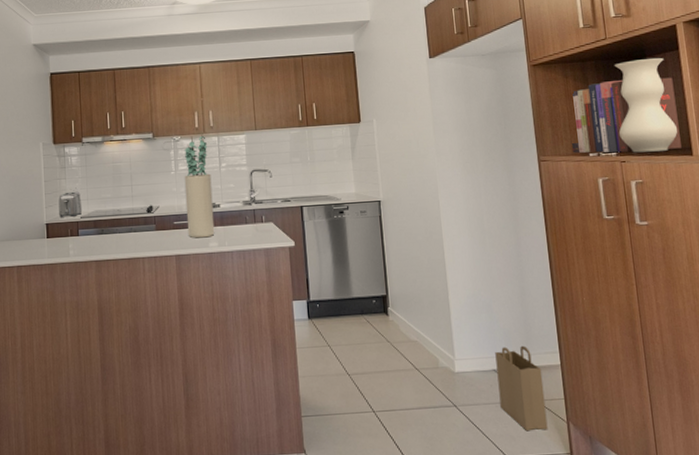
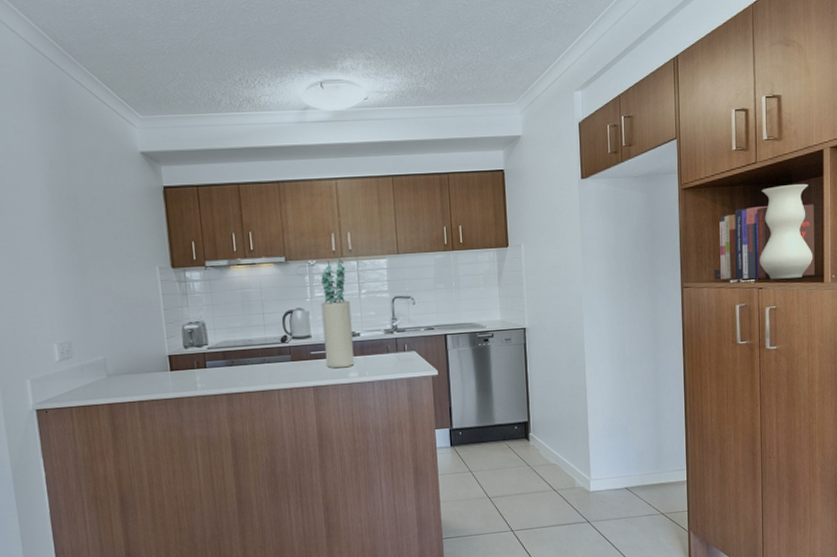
kettle: none [148,180,175,211] -> present [281,307,311,340]
shopping bag: present [495,345,548,432] -> none [628,464,671,541]

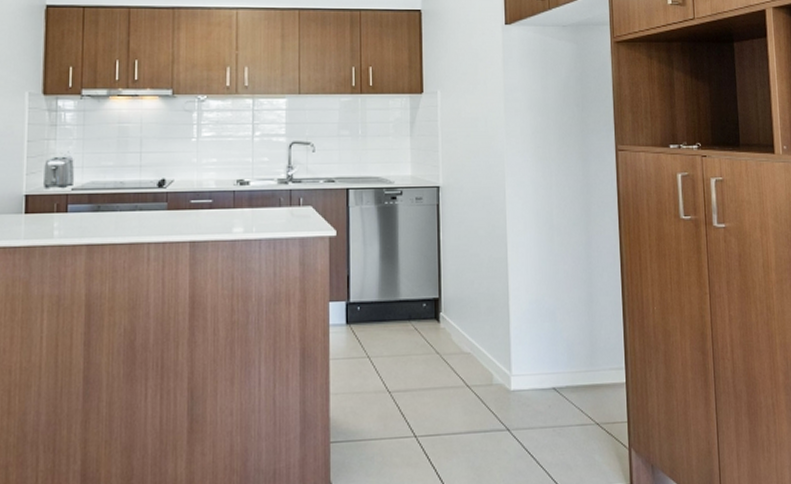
kettle: present [281,307,311,340] -> none [160,148,195,185]
vase: present [321,256,355,369] -> none [207,93,241,222]
books: present [713,204,815,280] -> none [651,66,764,146]
vase: present [759,184,813,280] -> none [700,45,761,147]

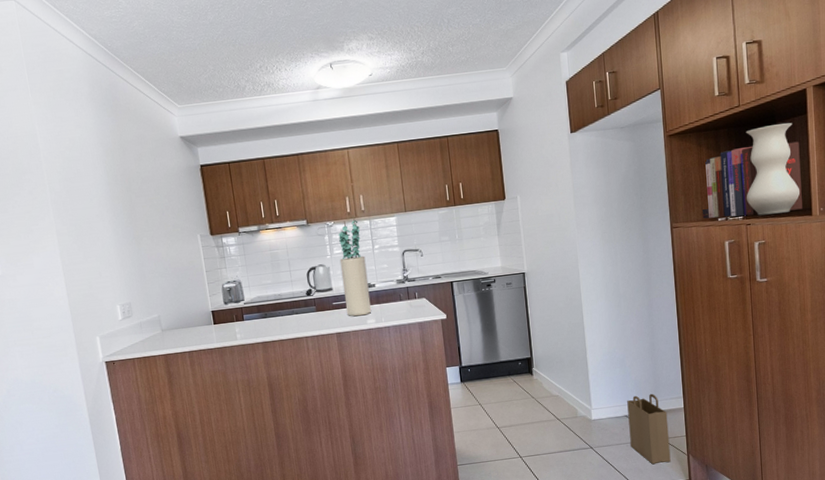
kettle: none [160,148,195,185] -> present [306,264,333,293]
vase: none [207,93,241,222] -> present [338,217,372,317]
shopping bag: none [556,360,608,460] -> present [627,393,671,465]
books: none [651,66,764,146] -> present [701,141,803,219]
vase: none [700,45,761,147] -> present [745,123,801,216]

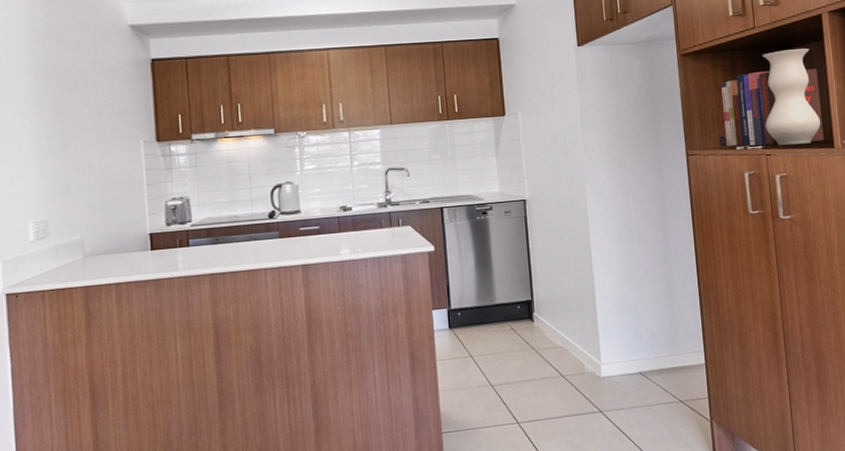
vase: present [338,217,372,317] -> none [311,128,347,246]
shopping bag: present [627,393,671,465] -> none [641,346,692,433]

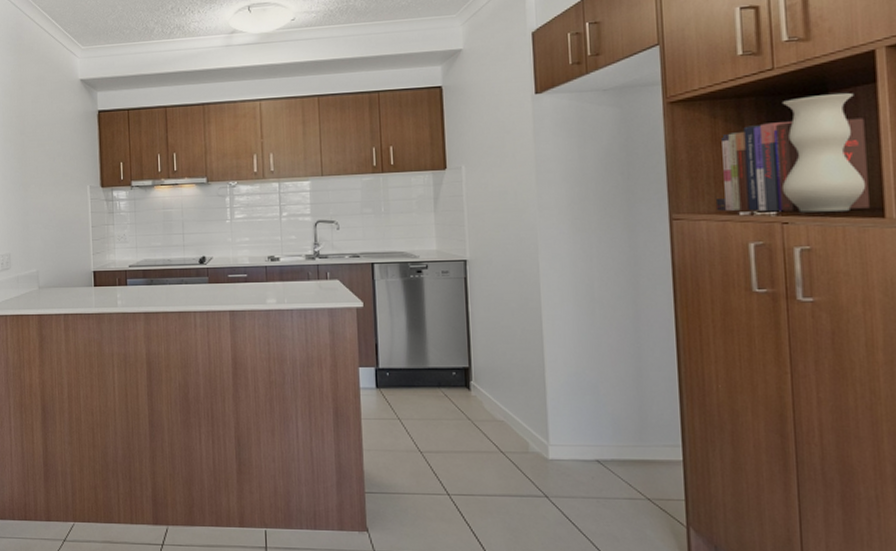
toaster: present [164,195,193,226] -> none [106,238,131,265]
kettle: present [269,181,301,216] -> none [200,229,230,262]

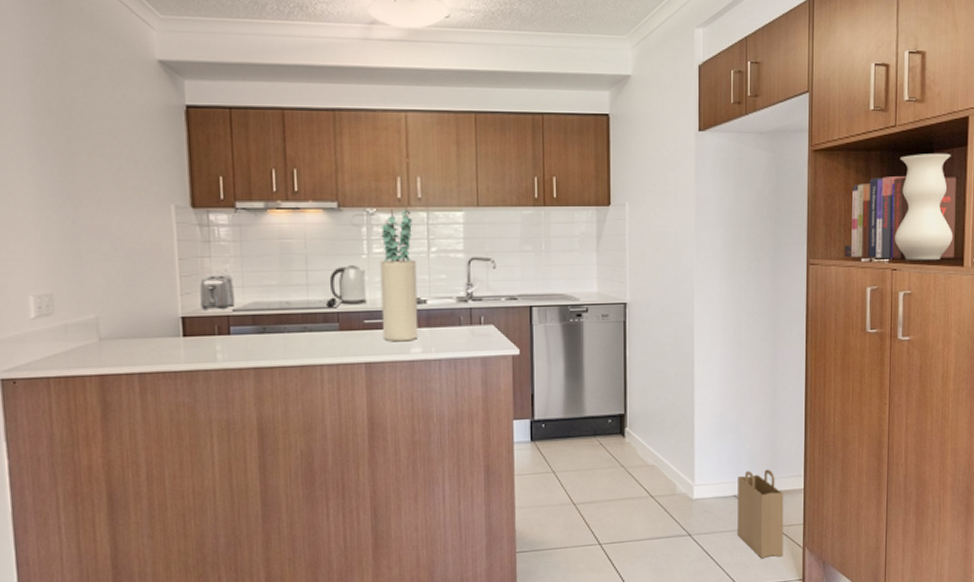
toaster: none [106,238,131,265] -> present [200,275,236,309]
kettle: none [200,229,230,262] -> present [329,265,366,305]
vase: none [240,178,273,294] -> present [380,206,419,342]
shopping bag: none [599,435,662,534] -> present [737,469,784,559]

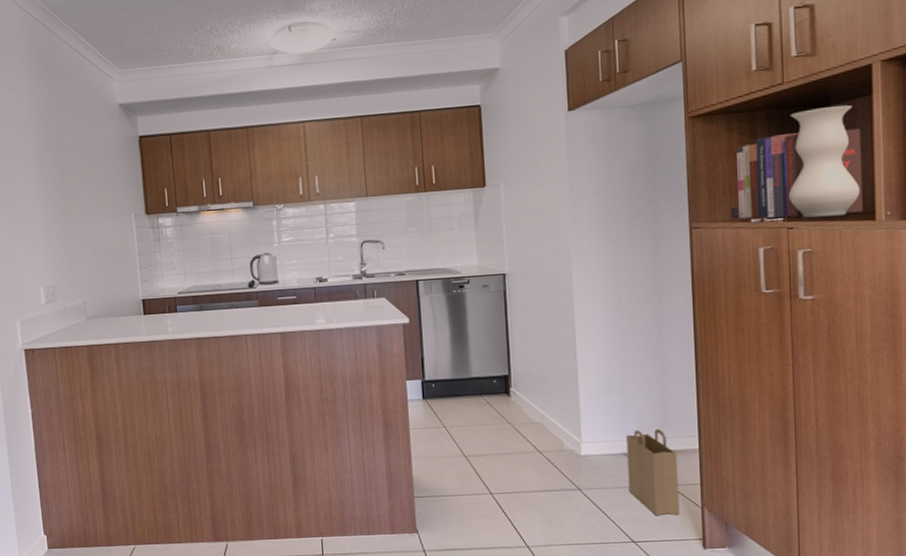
toaster: present [200,275,236,309] -> none [154,265,180,293]
vase: present [380,206,419,342] -> none [288,200,322,315]

